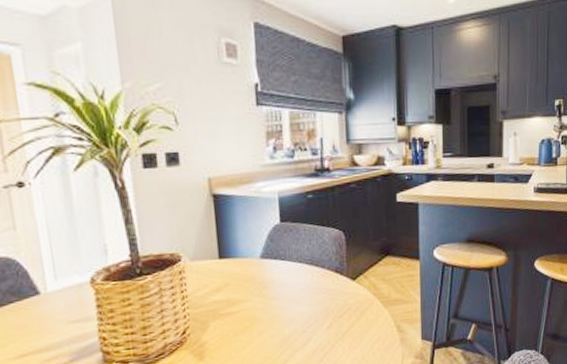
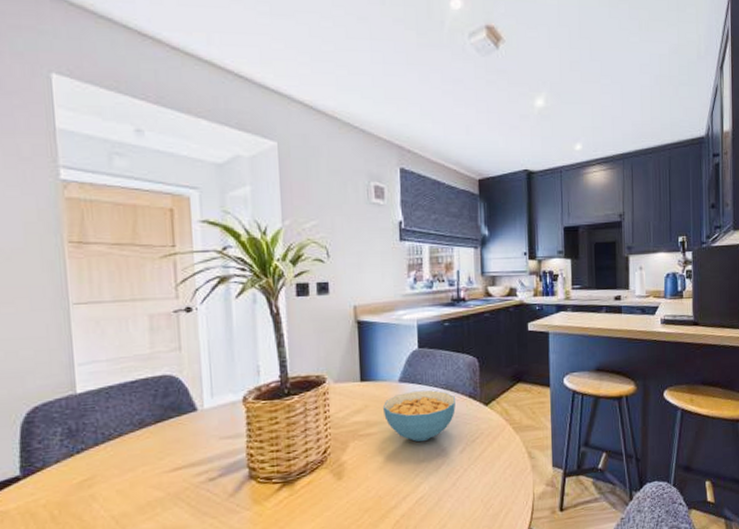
cereal bowl: none [244,266,321,320] -> present [382,390,456,442]

